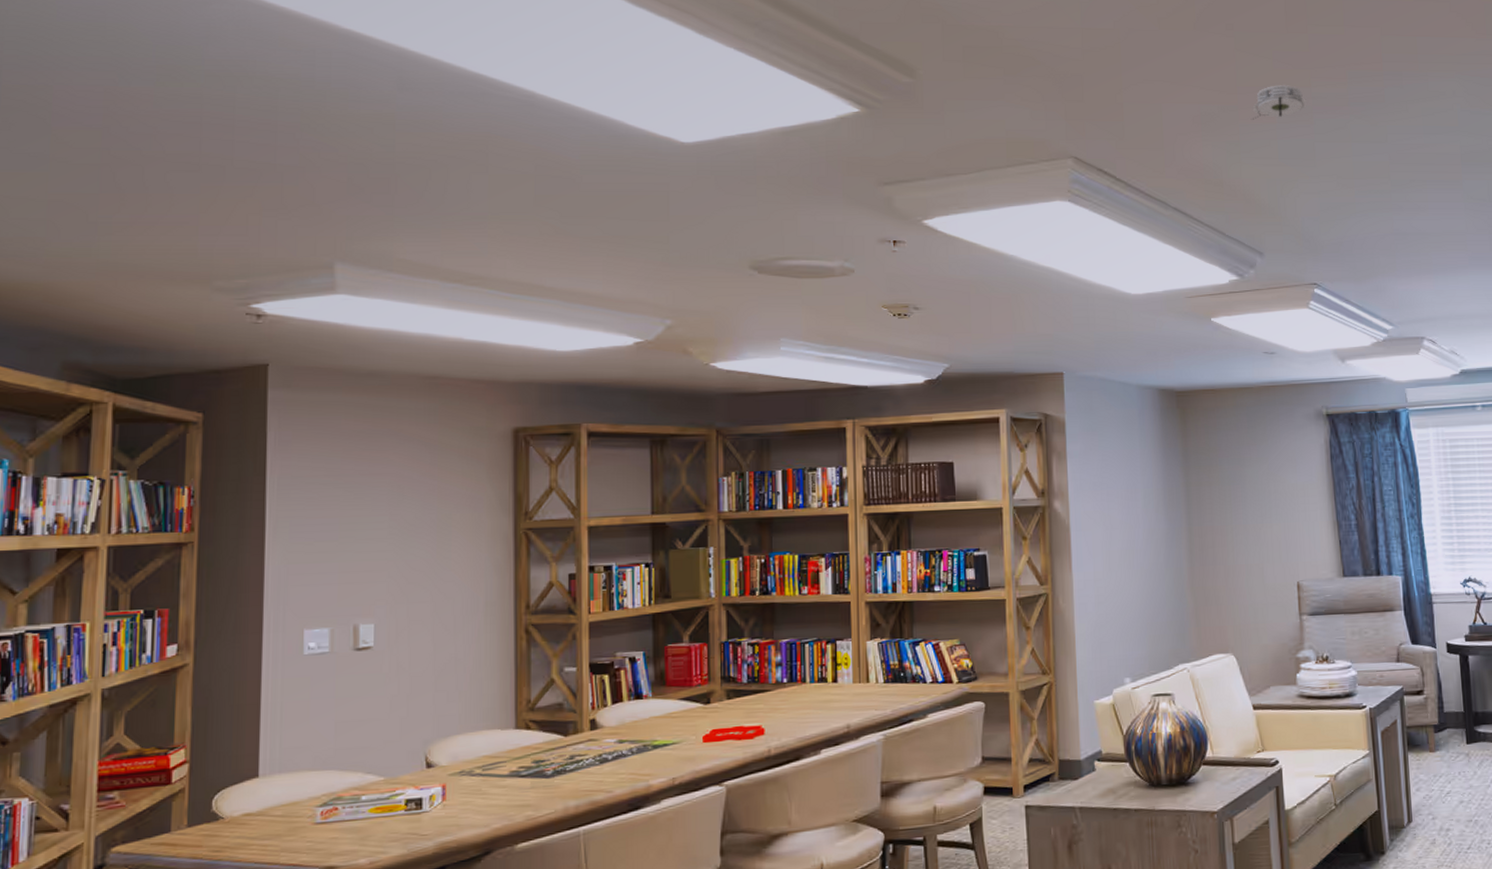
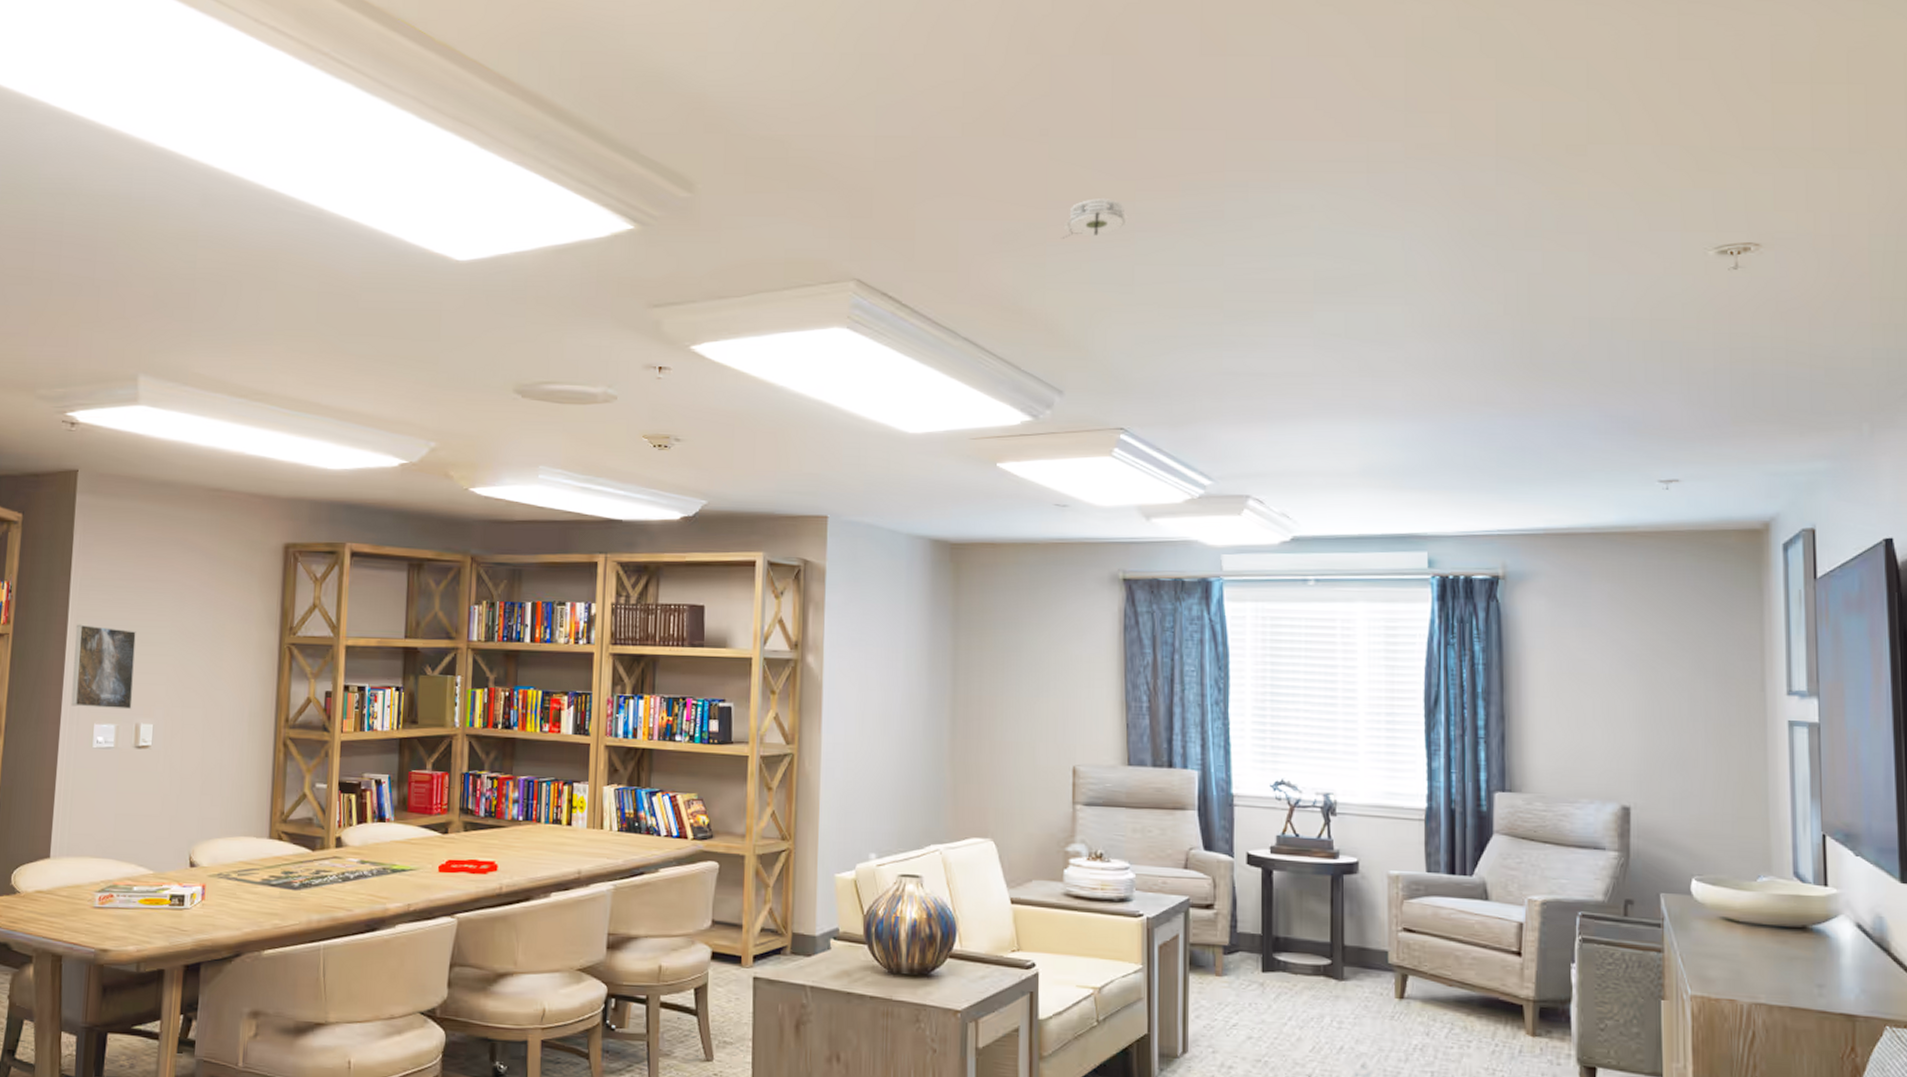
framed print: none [274,525,349,613] -> present [71,624,136,710]

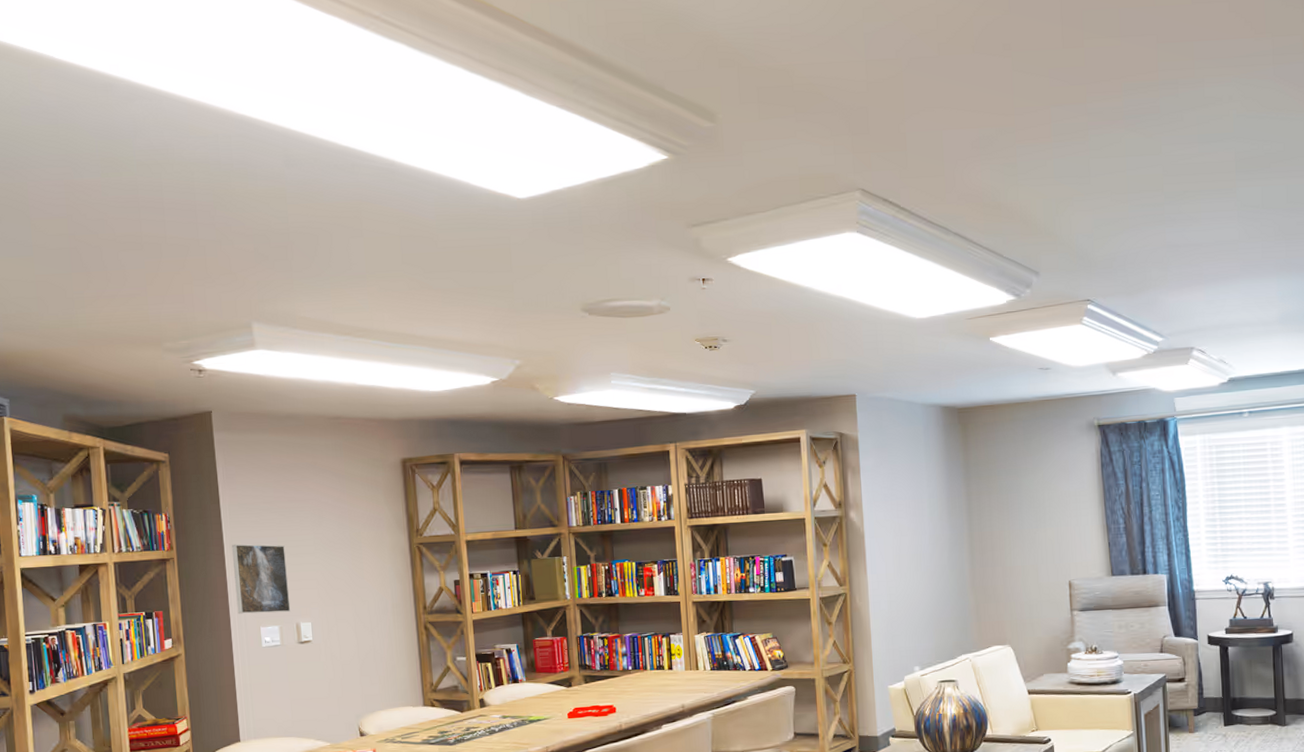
smoke detector: present [1060,199,1130,239] -> none [1027,102,1083,141]

